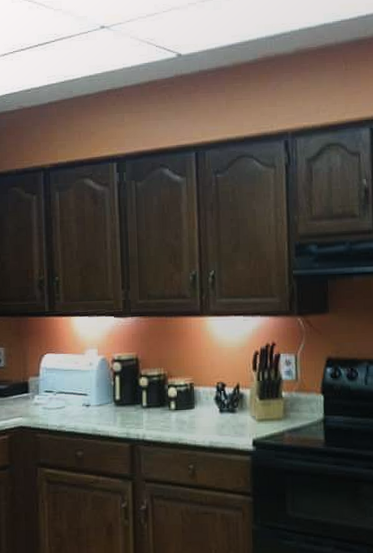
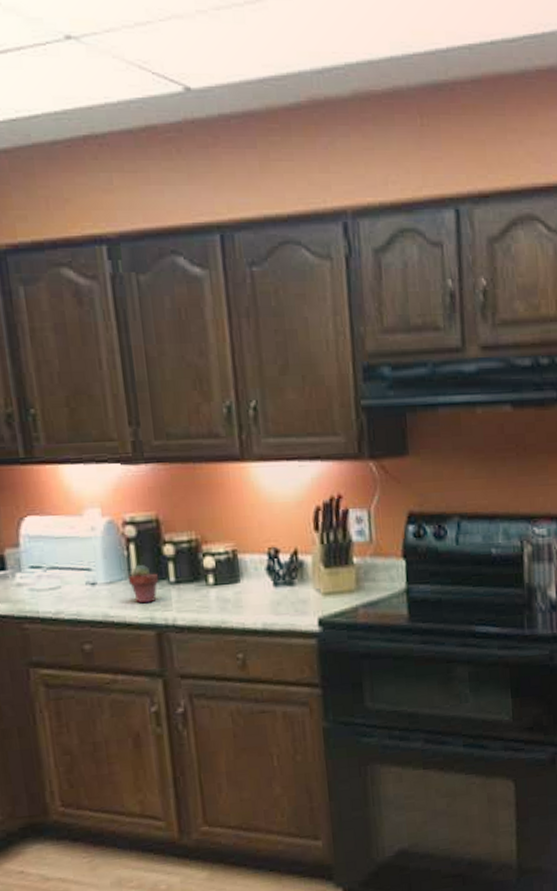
potted succulent: none [112,392,135,422] -> present [127,564,159,604]

